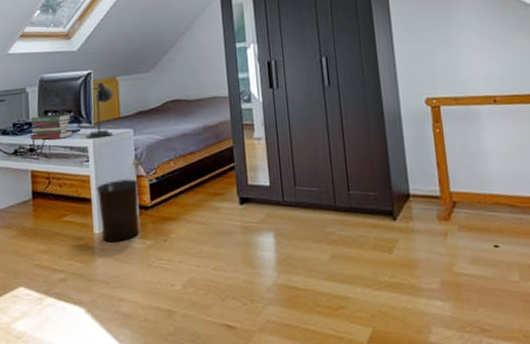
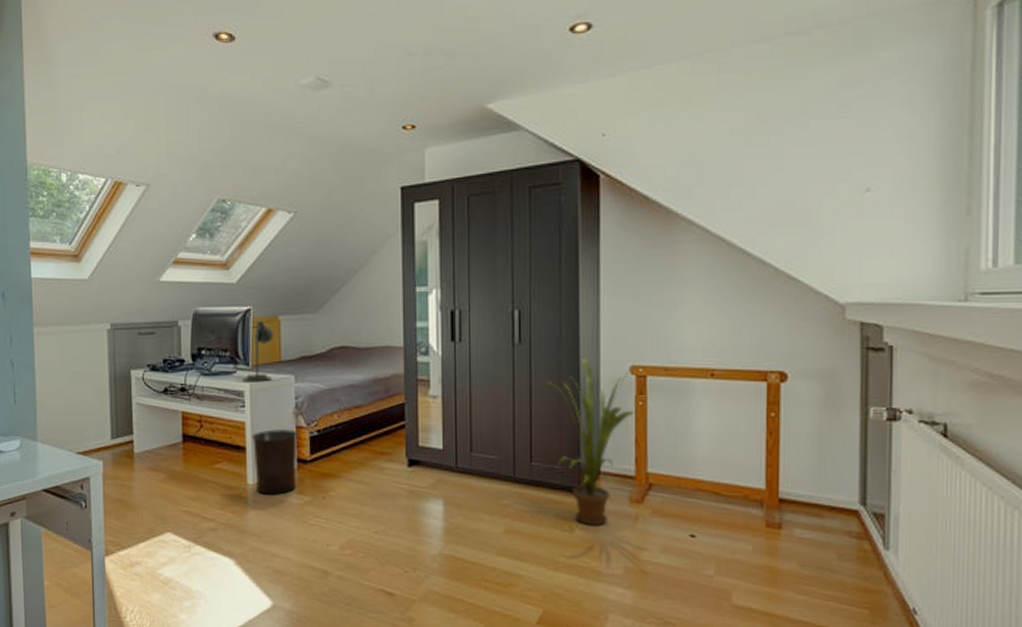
books: present [30,114,73,141] -> none [181,352,229,381]
house plant: none [351,93,434,245] -> present [542,357,636,526]

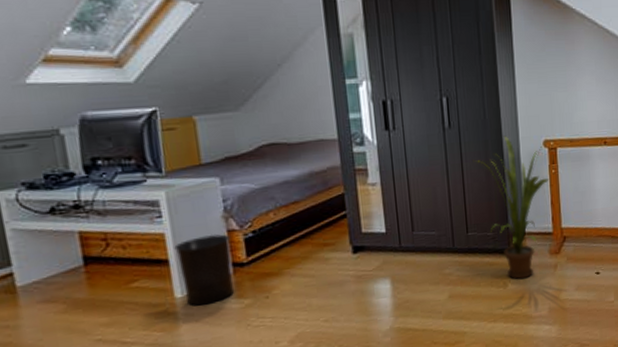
desk lamp: present [242,320,275,382] -> none [154,121,194,191]

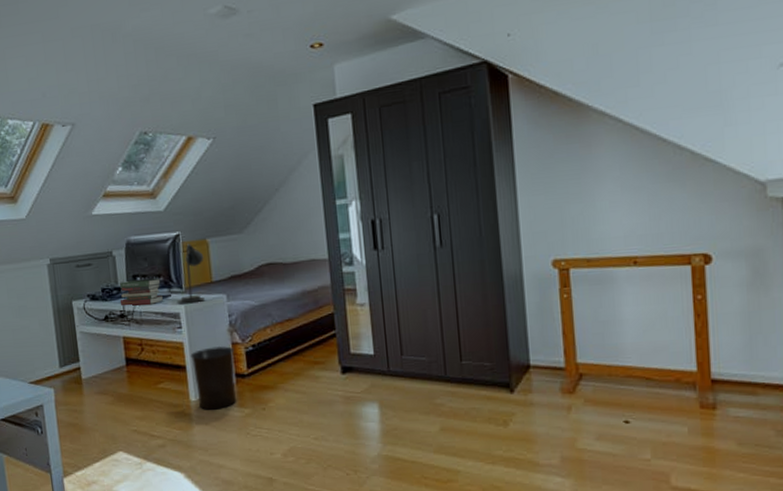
books: none [72,161,136,196] -> present [120,278,164,307]
desk lamp: none [154,121,194,191] -> present [177,244,206,305]
house plant: present [471,136,549,279] -> none [466,255,560,419]

